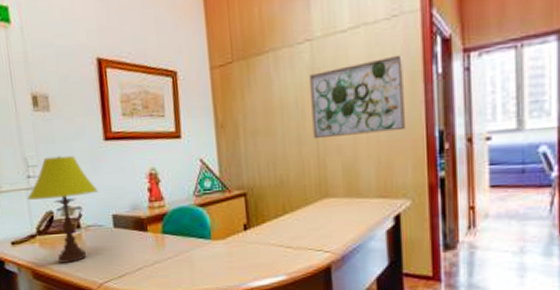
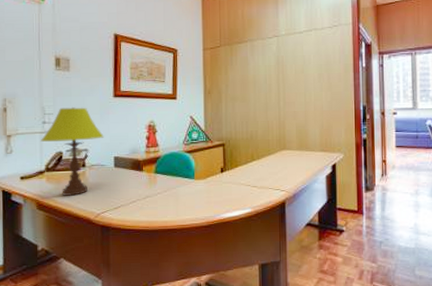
wall art: present [310,54,405,139] -> none [276,52,340,107]

